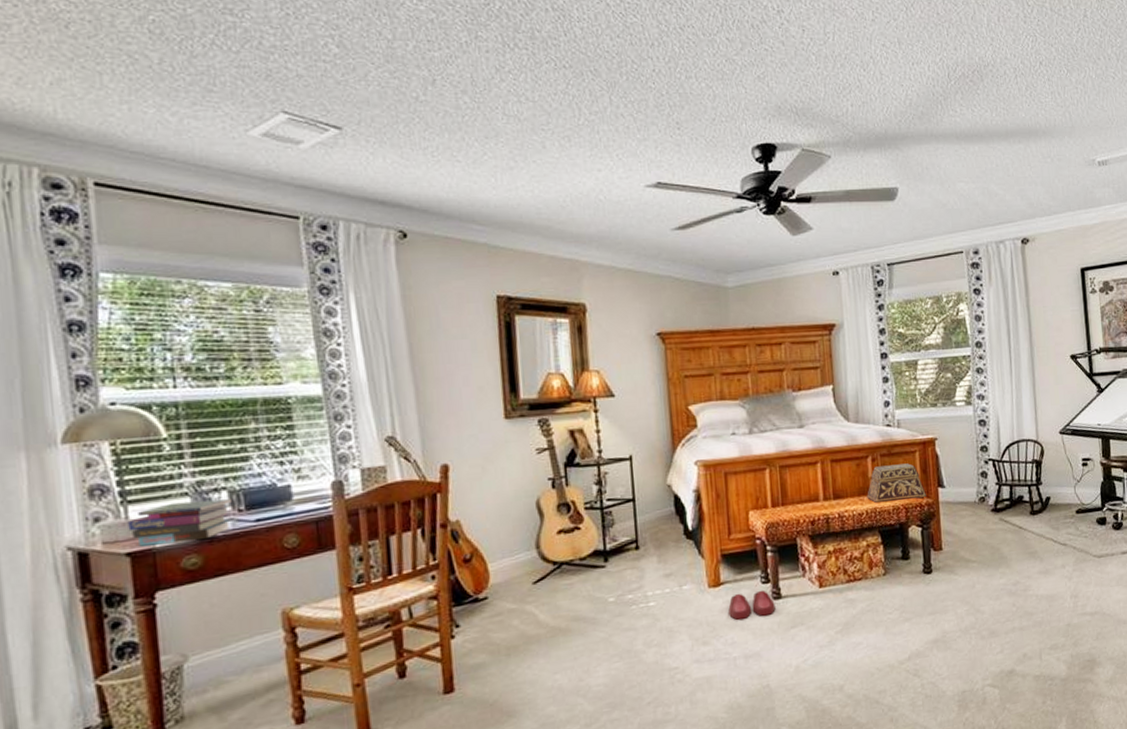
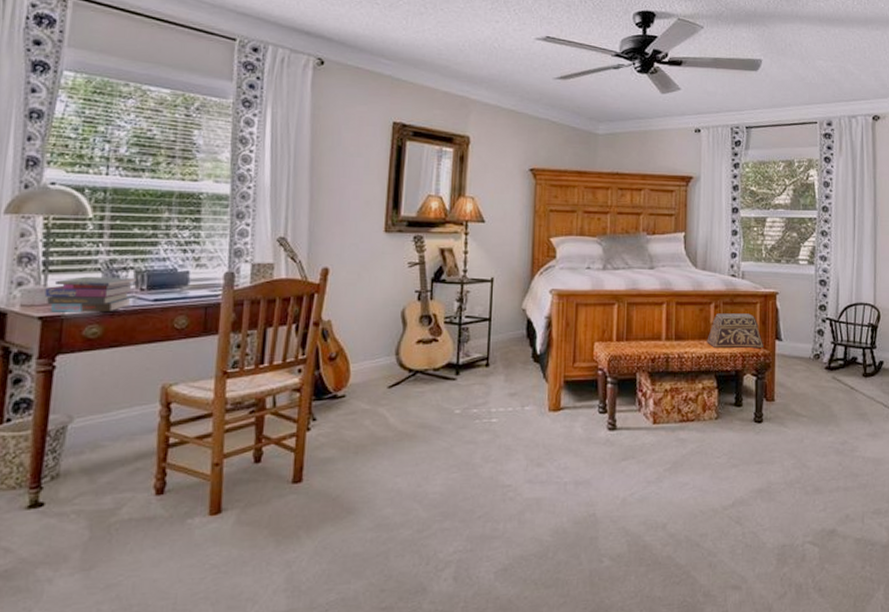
slippers: present [728,590,776,620] -> none [565,419,609,445]

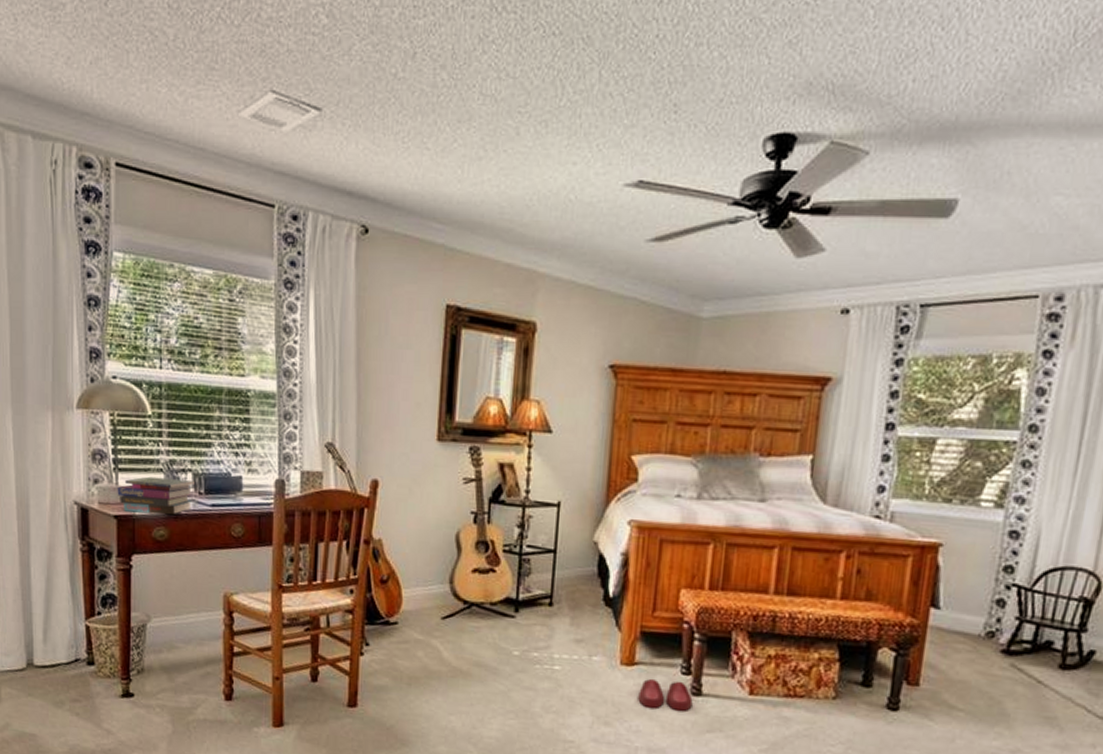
slippers: none [565,419,609,445] -> present [638,678,693,711]
decorative box: present [707,313,764,349] -> none [830,565,913,617]

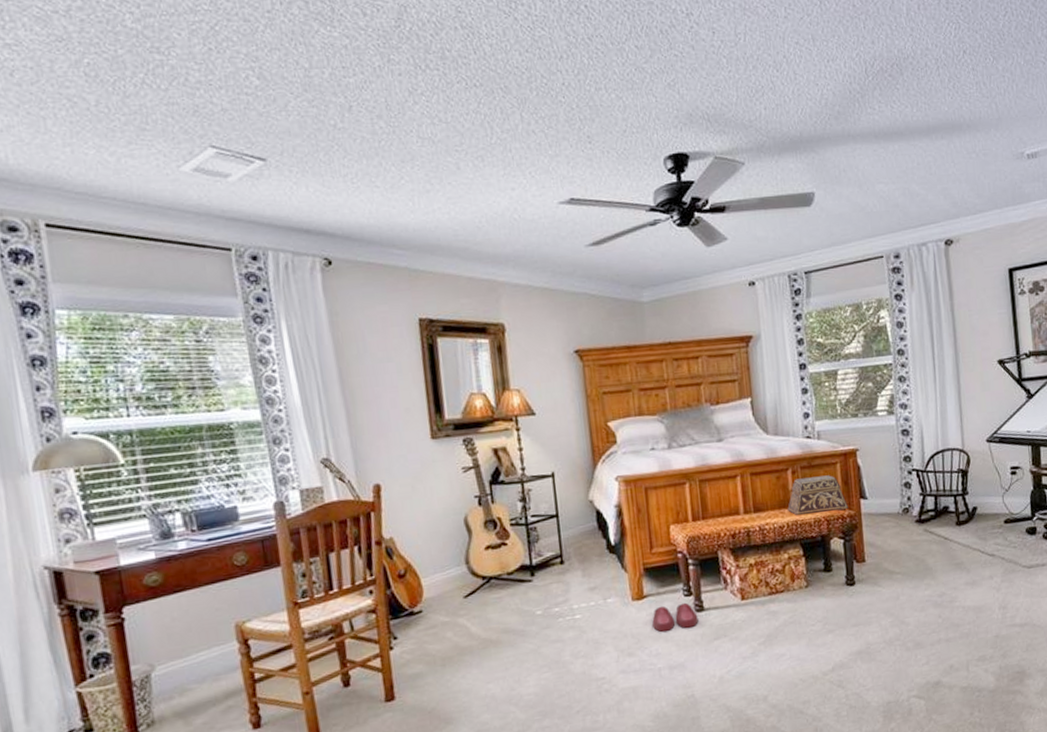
books: present [117,476,194,516] -> none [94,520,185,565]
decorative box: none [830,565,913,617] -> present [787,475,849,516]

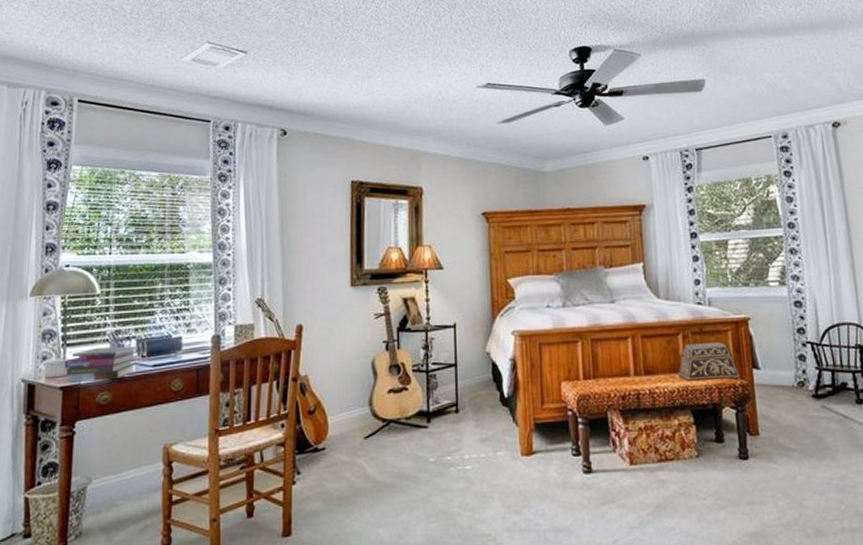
books: none [94,520,185,565] -> present [64,346,138,382]
slippers: present [652,602,699,632] -> none [540,462,586,491]

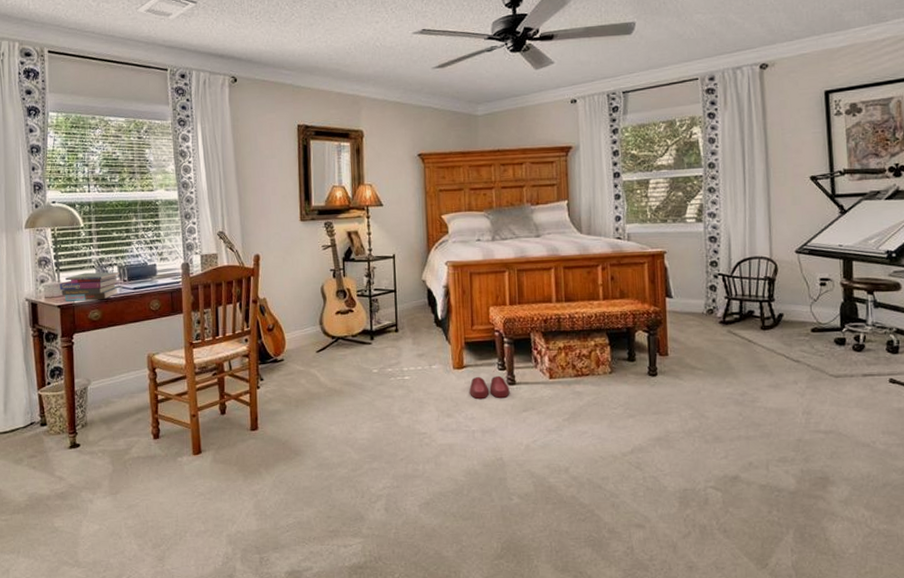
slippers: none [540,462,586,491] -> present [469,375,510,399]
decorative box: present [678,342,741,382] -> none [596,273,655,308]

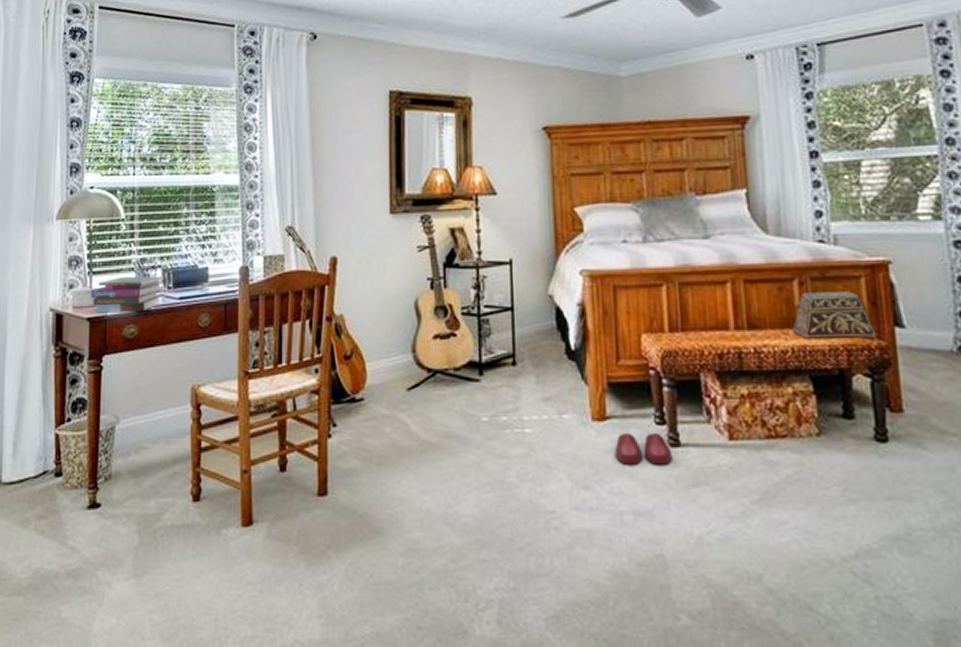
decorative box: none [596,273,655,308] -> present [792,291,879,340]

